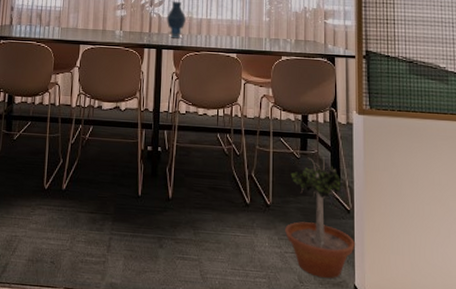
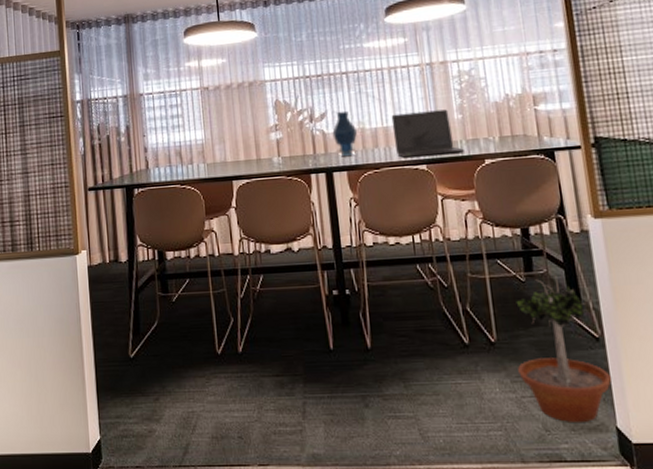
laptop: none [214,10,268,48] -> present [391,109,465,158]

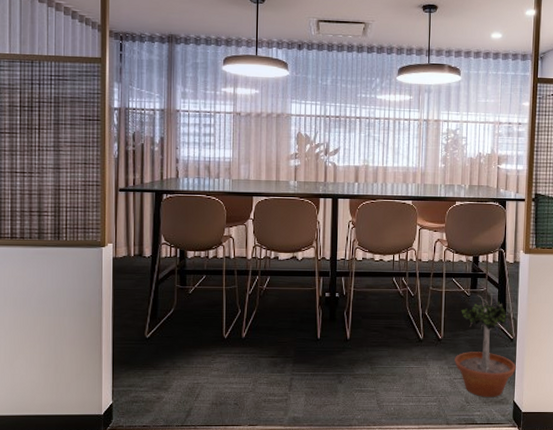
vase: present [332,110,358,157] -> none [342,149,363,187]
laptop: present [391,109,465,158] -> none [390,157,443,194]

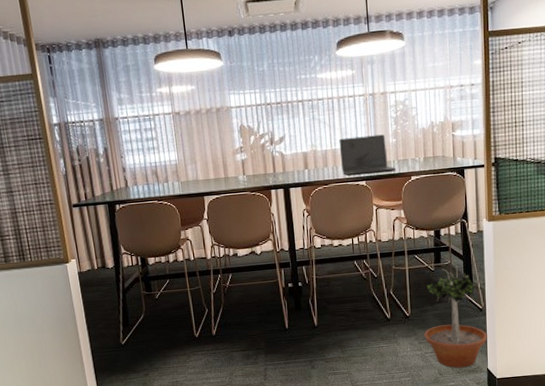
laptop: none [390,157,443,194] -> present [339,134,397,175]

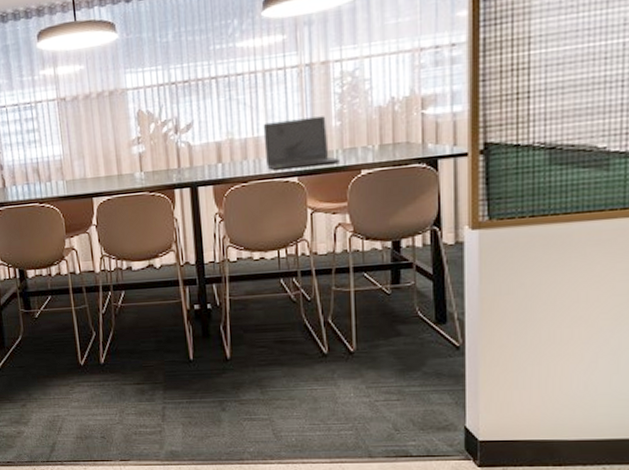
potted tree: present [424,265,487,368] -> none [374,287,466,424]

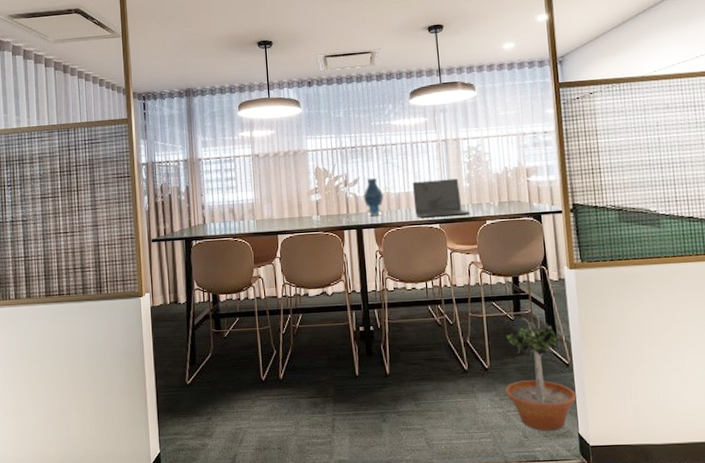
vase: none [198,120,226,170] -> present [363,177,384,216]
potted tree: none [374,287,466,424] -> present [505,314,576,431]

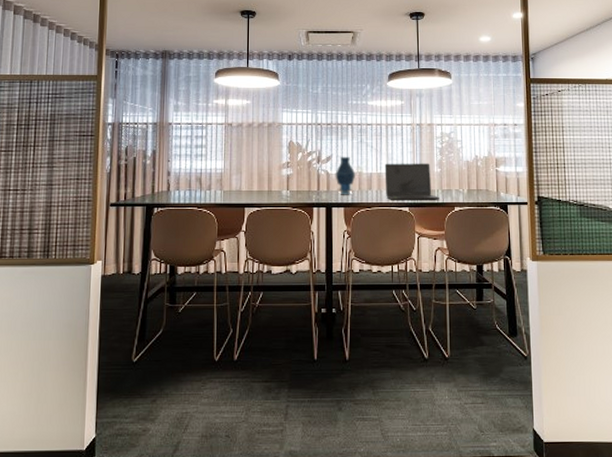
potted tree: present [505,314,576,431] -> none [464,305,533,426]

